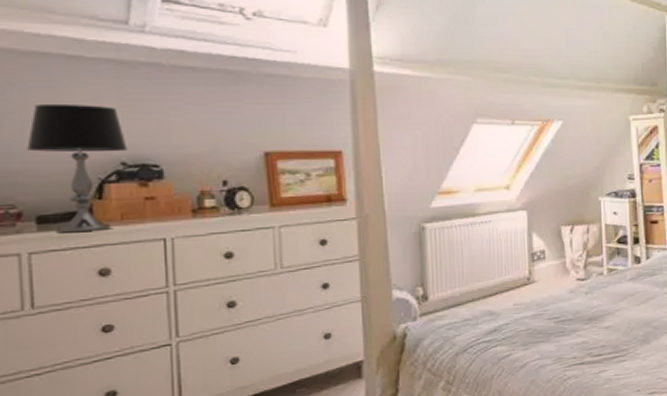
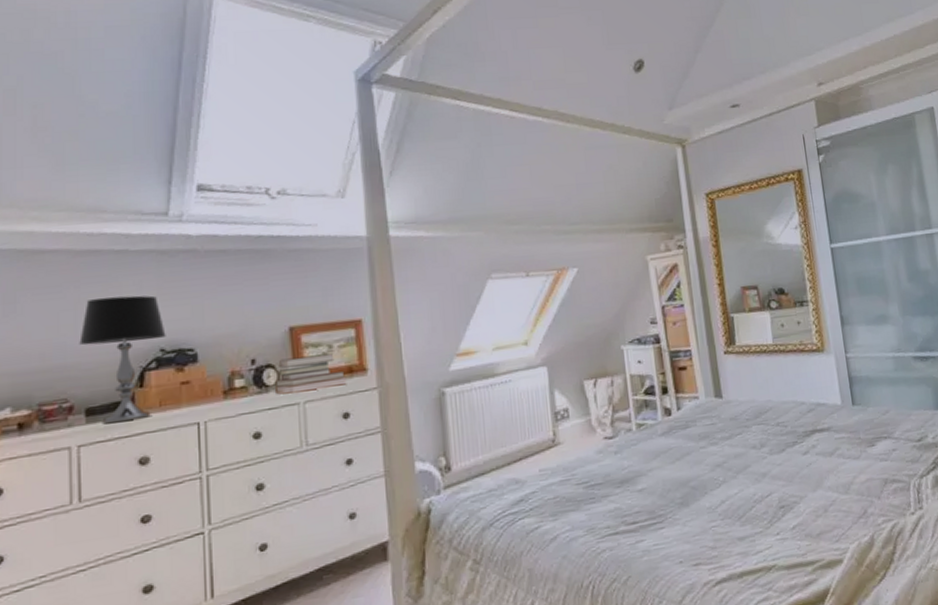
books: none [249,181,325,218] -> present [275,353,347,395]

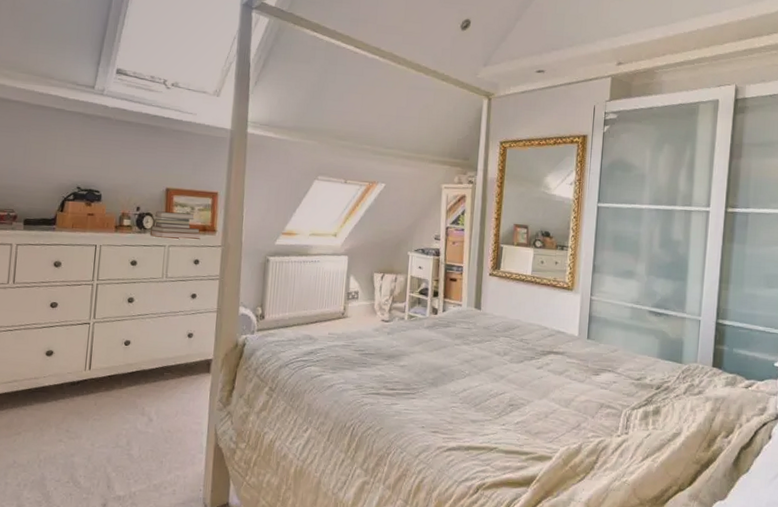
table lamp: present [79,295,166,425] -> none [25,142,83,235]

